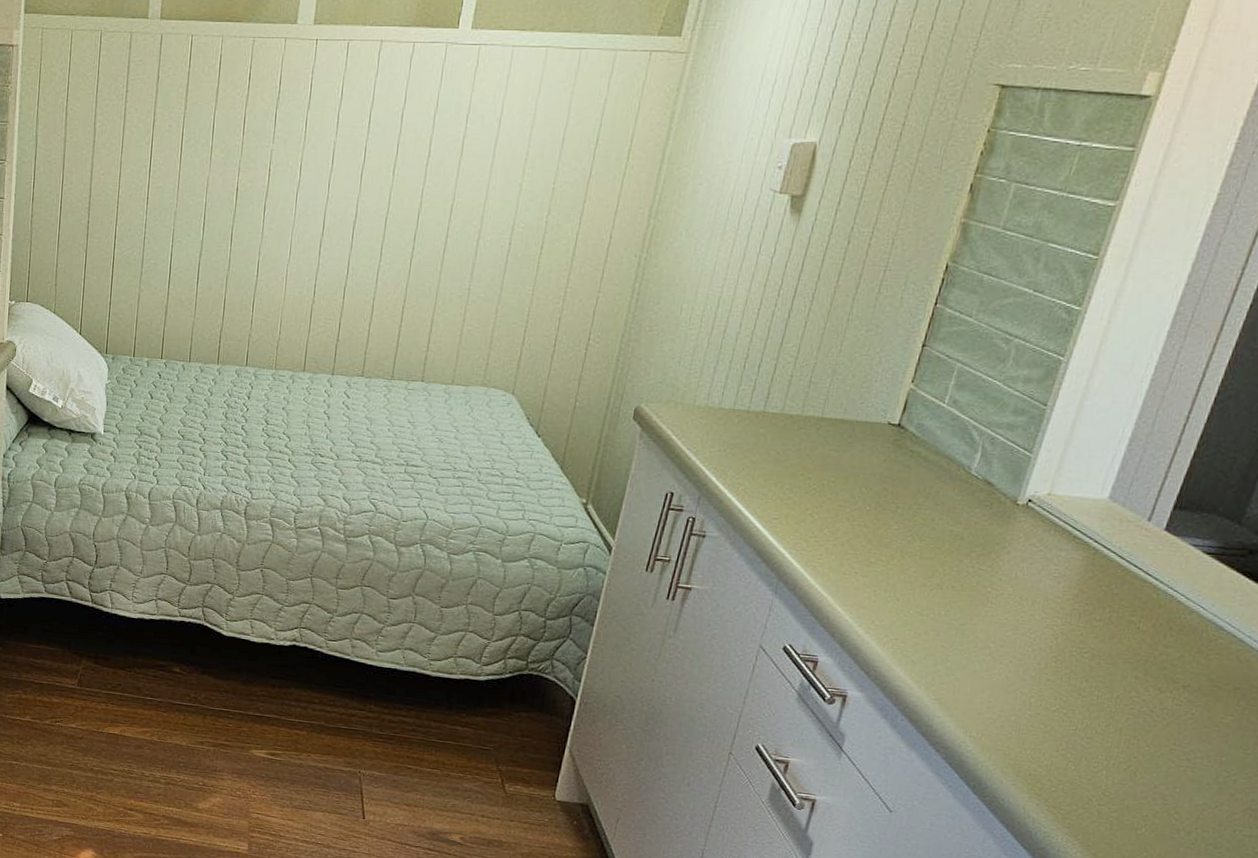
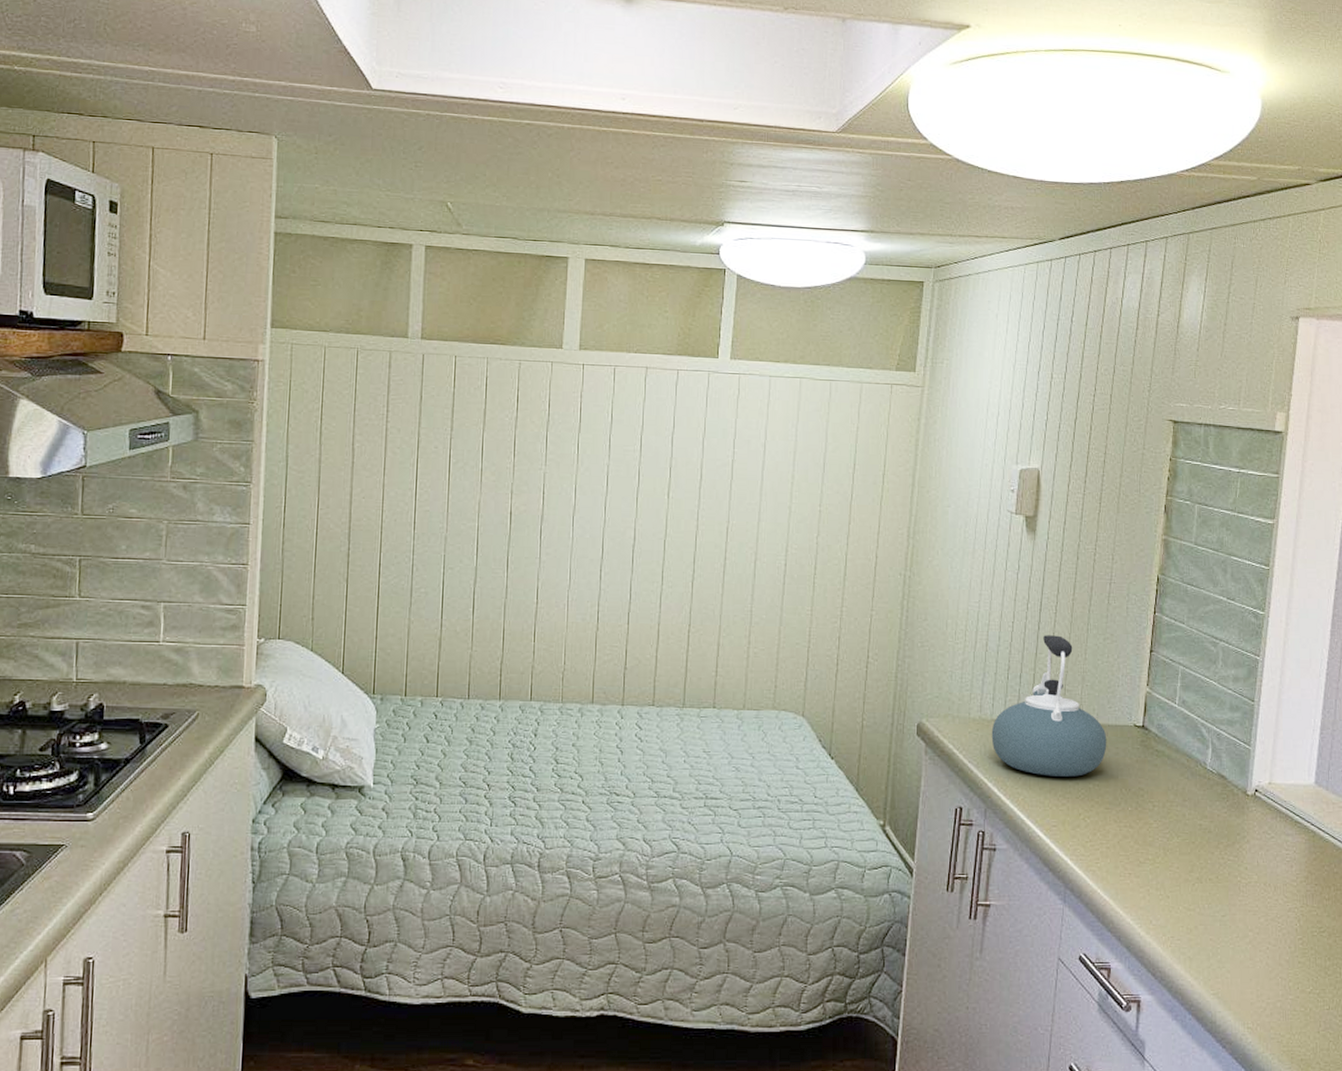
kettle: none [716,324,853,472] -> present [991,635,1107,777]

